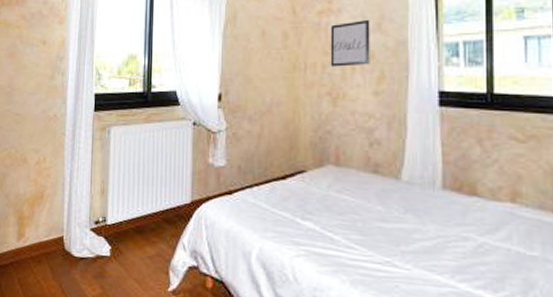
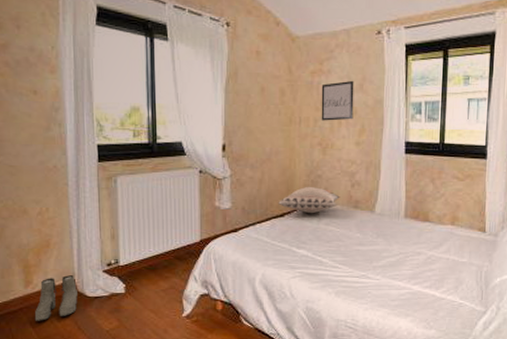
boots: none [22,231,65,279] -> present [34,275,78,321]
decorative pillow: none [279,143,355,178] -> present [278,186,340,214]

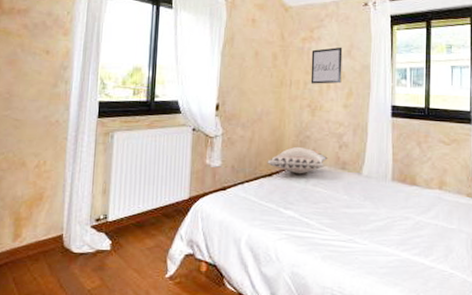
boots: present [34,275,78,321] -> none [18,230,64,277]

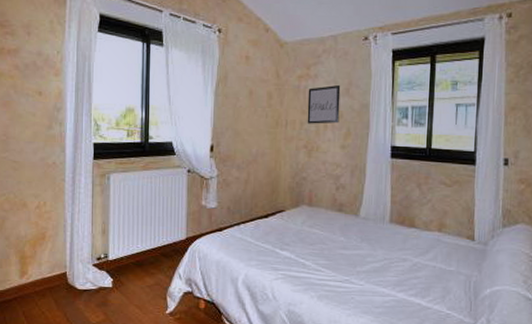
decorative pillow: present [267,146,328,174] -> none [263,188,324,216]

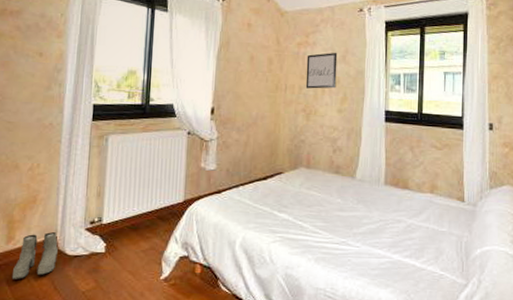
boots: none [27,267,68,311] -> present [11,232,58,279]

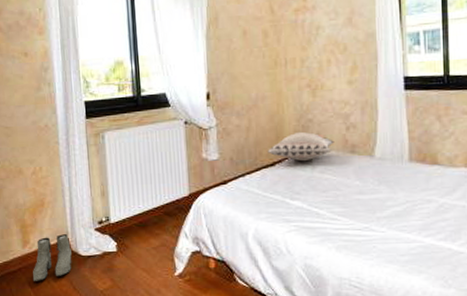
decorative pillow: none [262,150,322,178] -> present [268,131,335,162]
wall art: present [305,52,338,89] -> none [306,14,344,61]

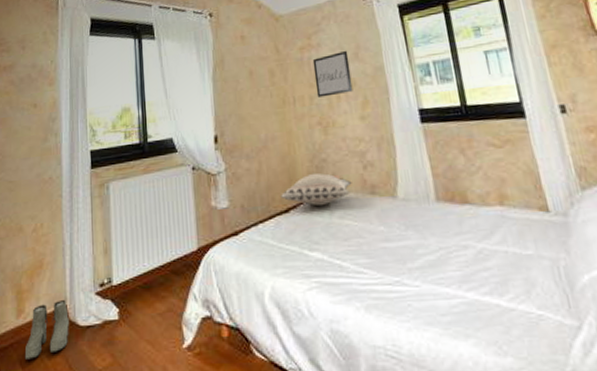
wall art: none [306,14,344,61] -> present [312,50,353,98]

